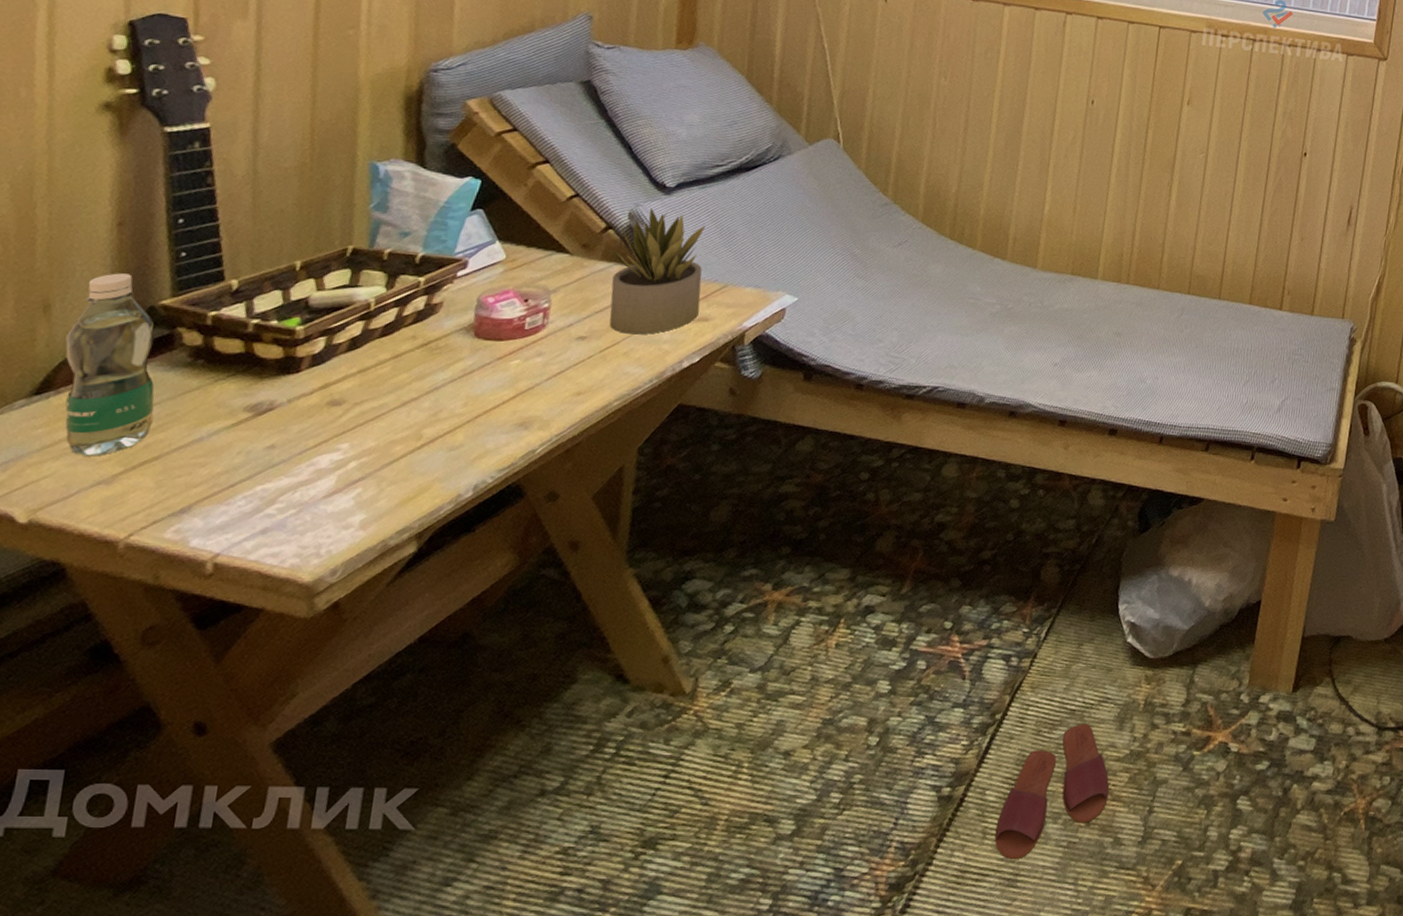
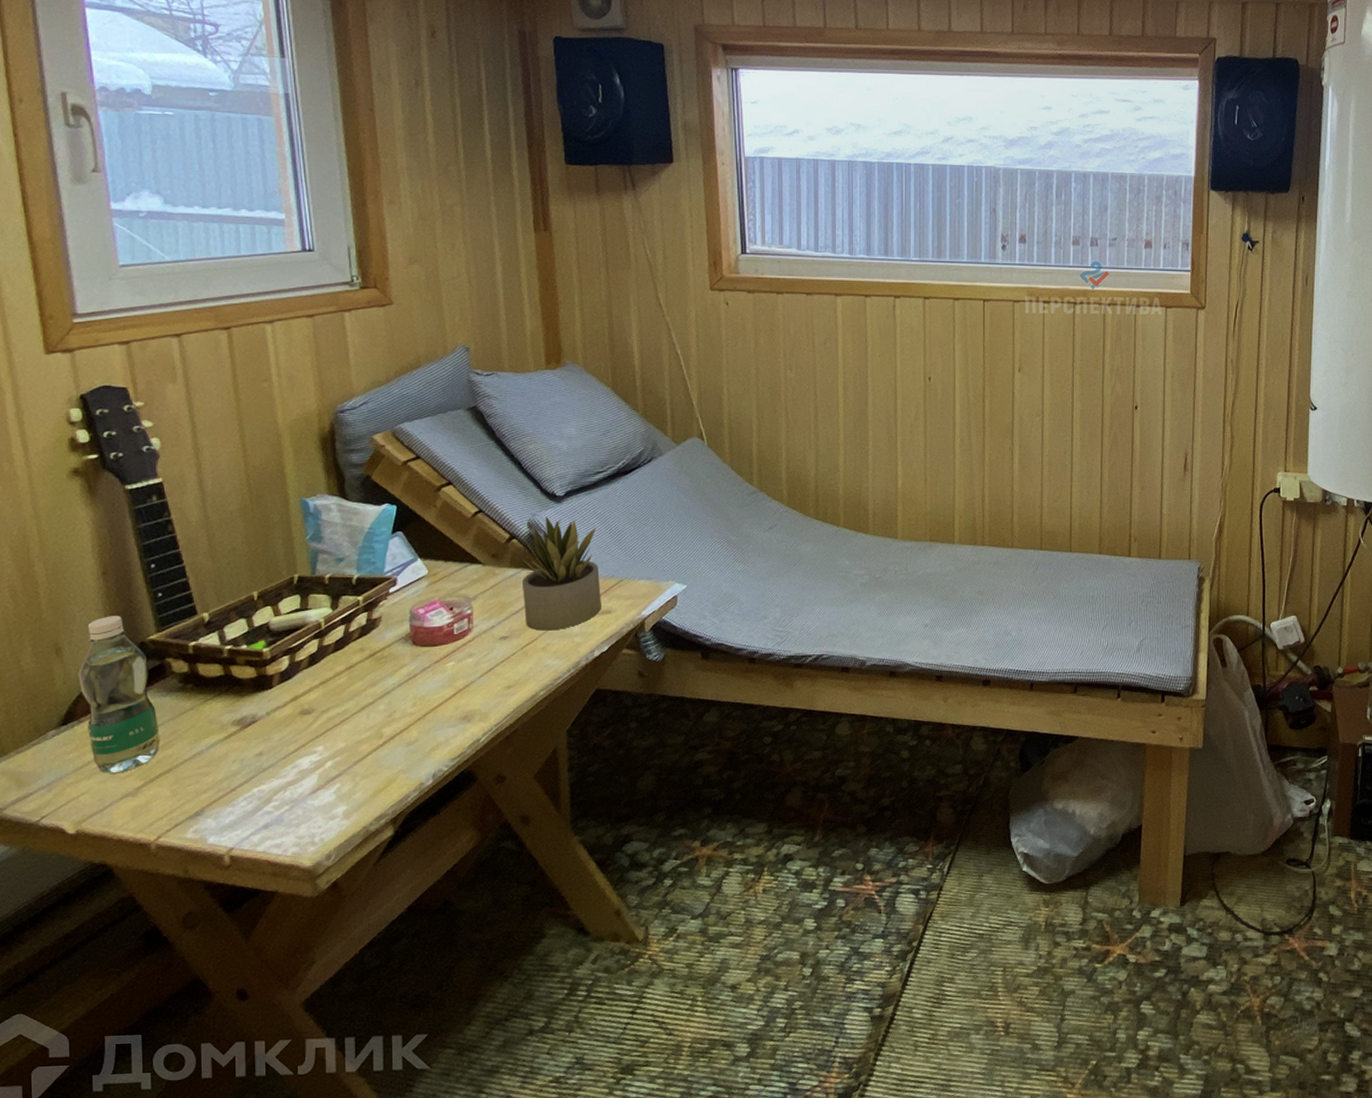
slippers: present [994,723,1110,860] -> none [925,945,1023,1068]

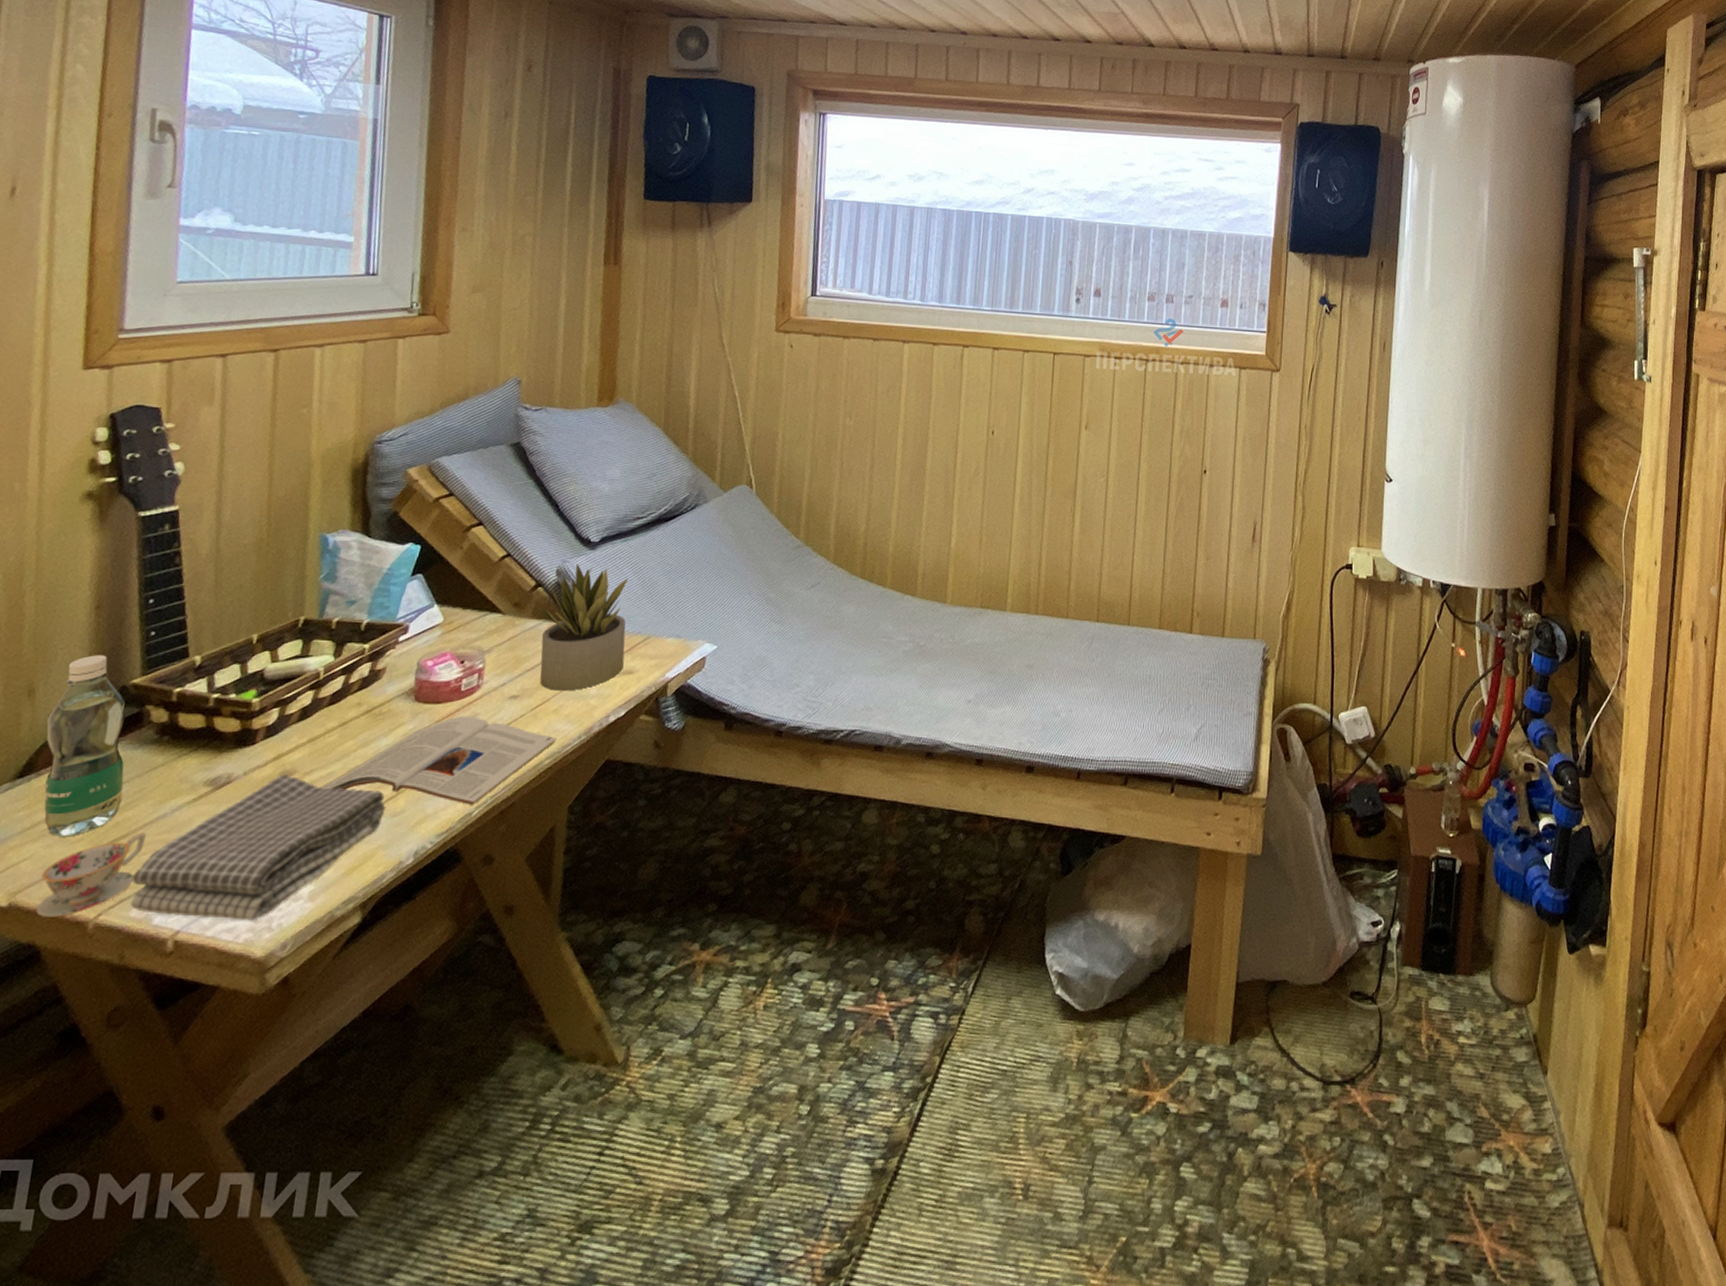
teacup: none [101,767,188,841] -> present [36,832,146,917]
towel: none [182,712,401,837] -> present [130,773,386,921]
magazine: none [338,656,548,733] -> present [320,716,557,805]

